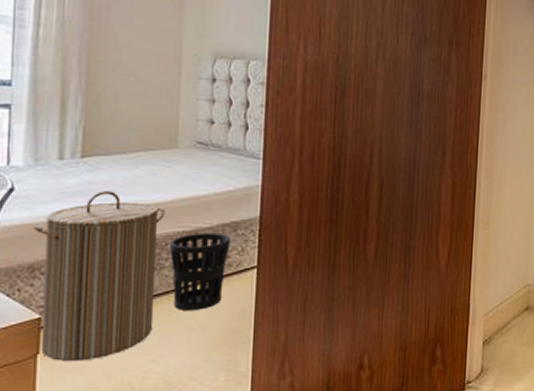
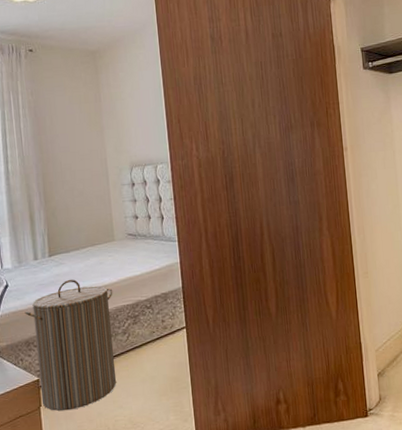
wastebasket: present [169,232,230,310] -> none [119,303,163,366]

